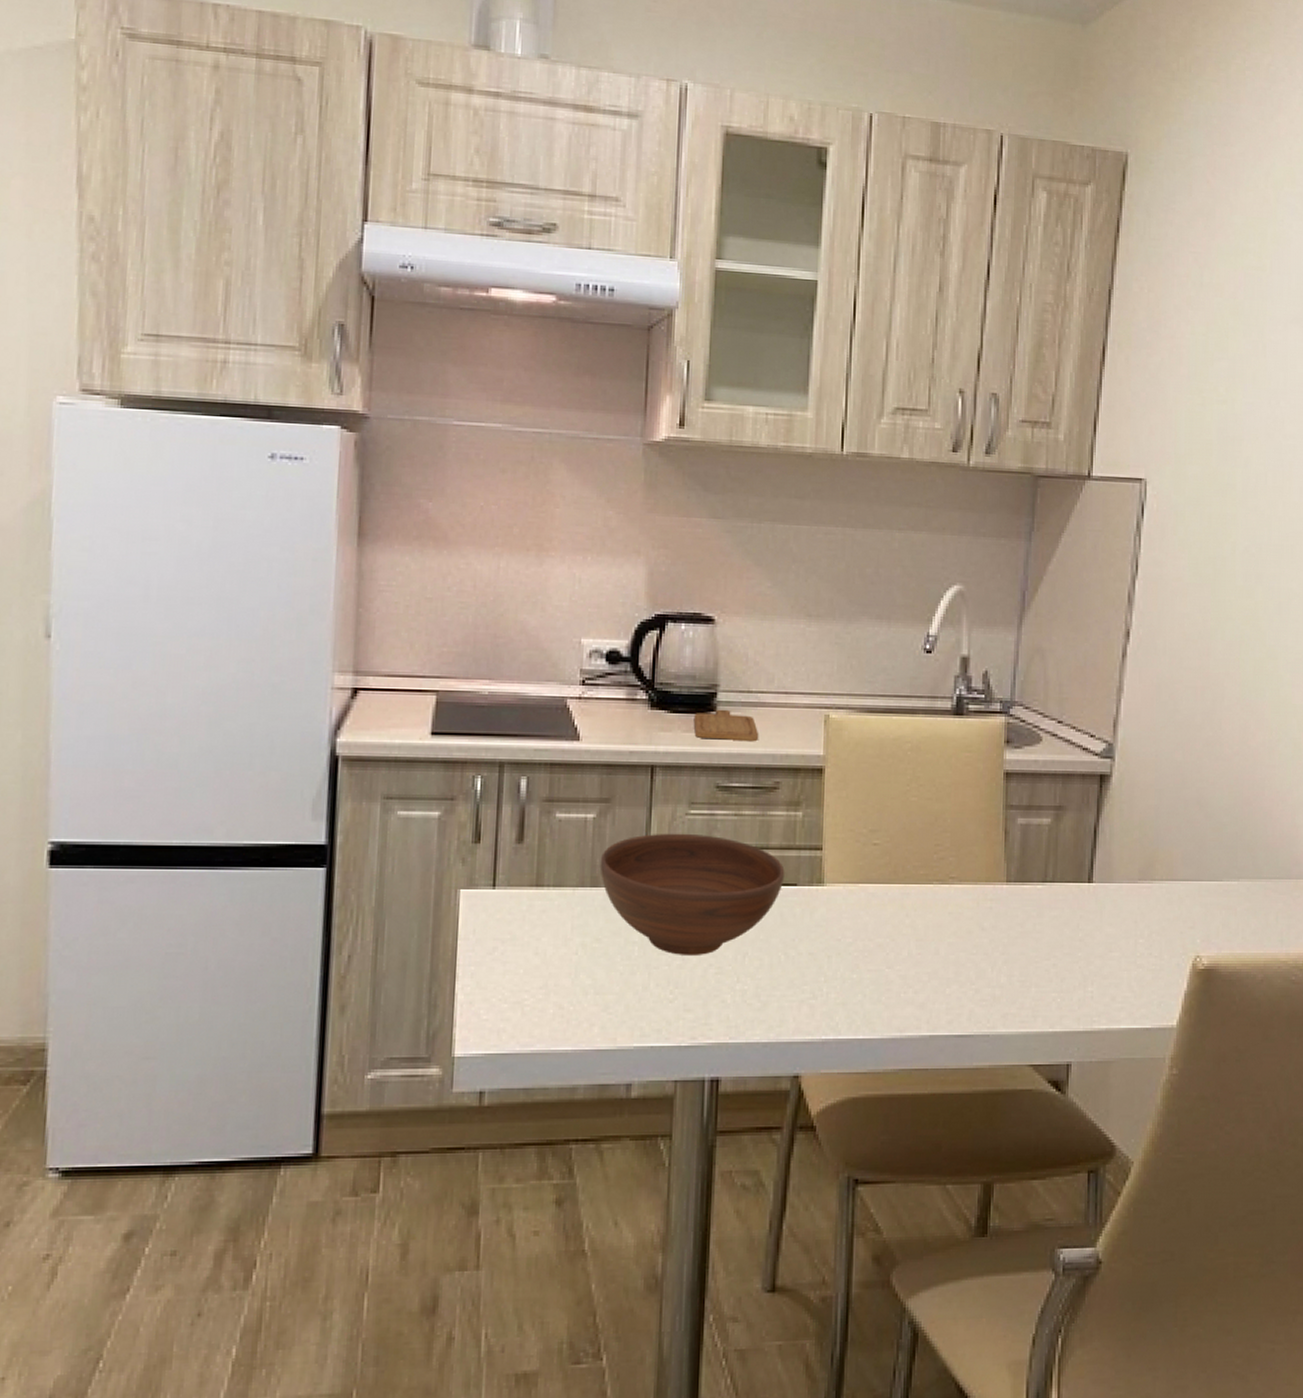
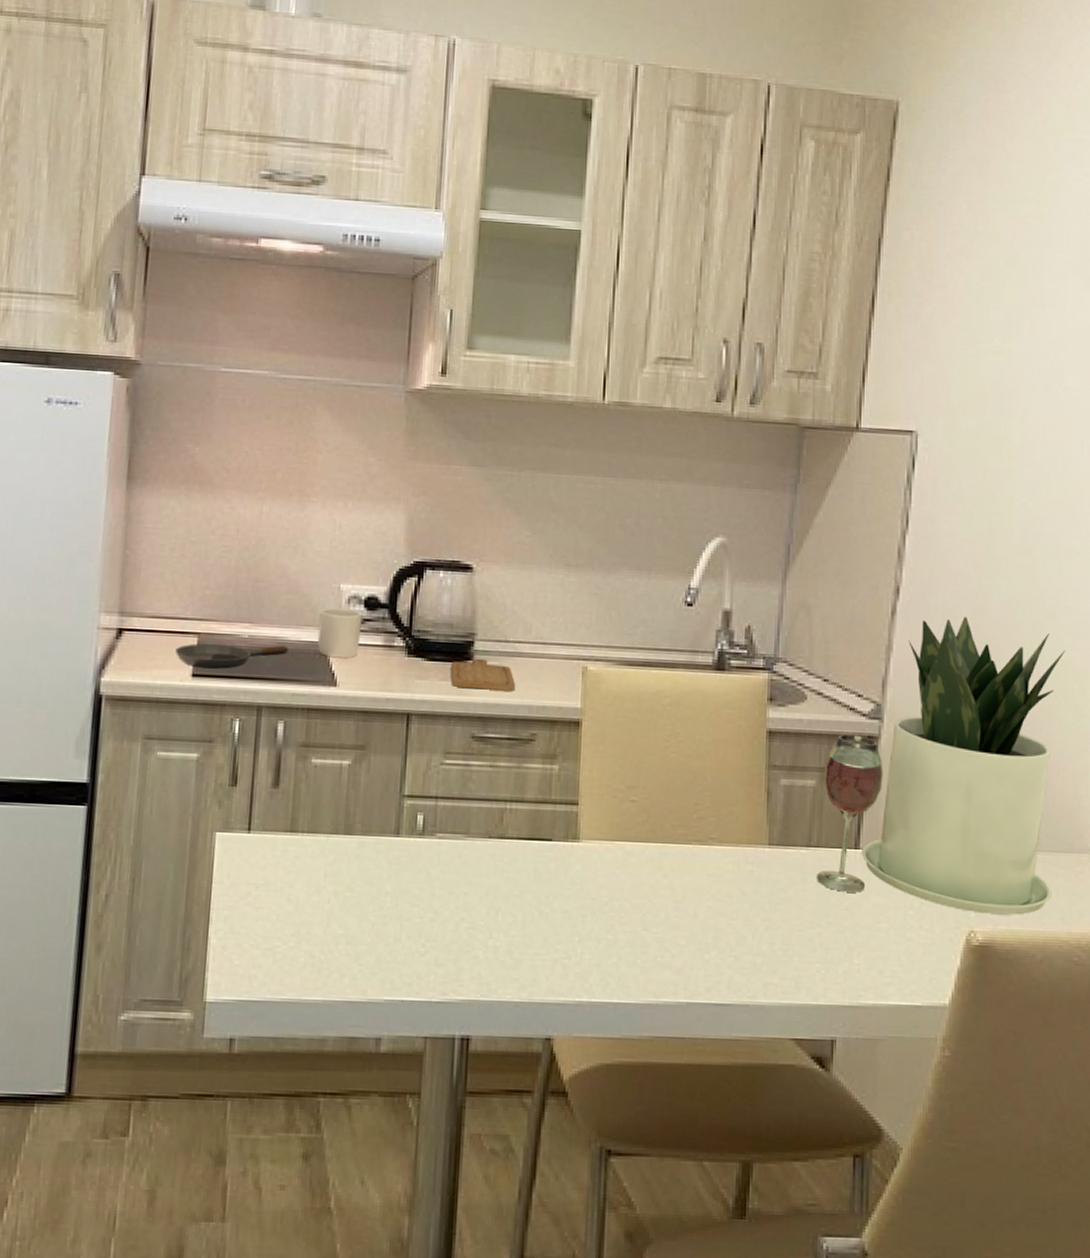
frying pan: none [414,701,530,727] -> present [176,643,288,669]
mug: none [558,663,604,713] -> present [317,608,363,659]
bowl: present [600,833,785,955] -> none [354,782,540,909]
wineglass: none [1052,774,1115,924] -> present [817,734,883,893]
planter: none [1094,657,1285,939] -> present [861,616,1065,915]

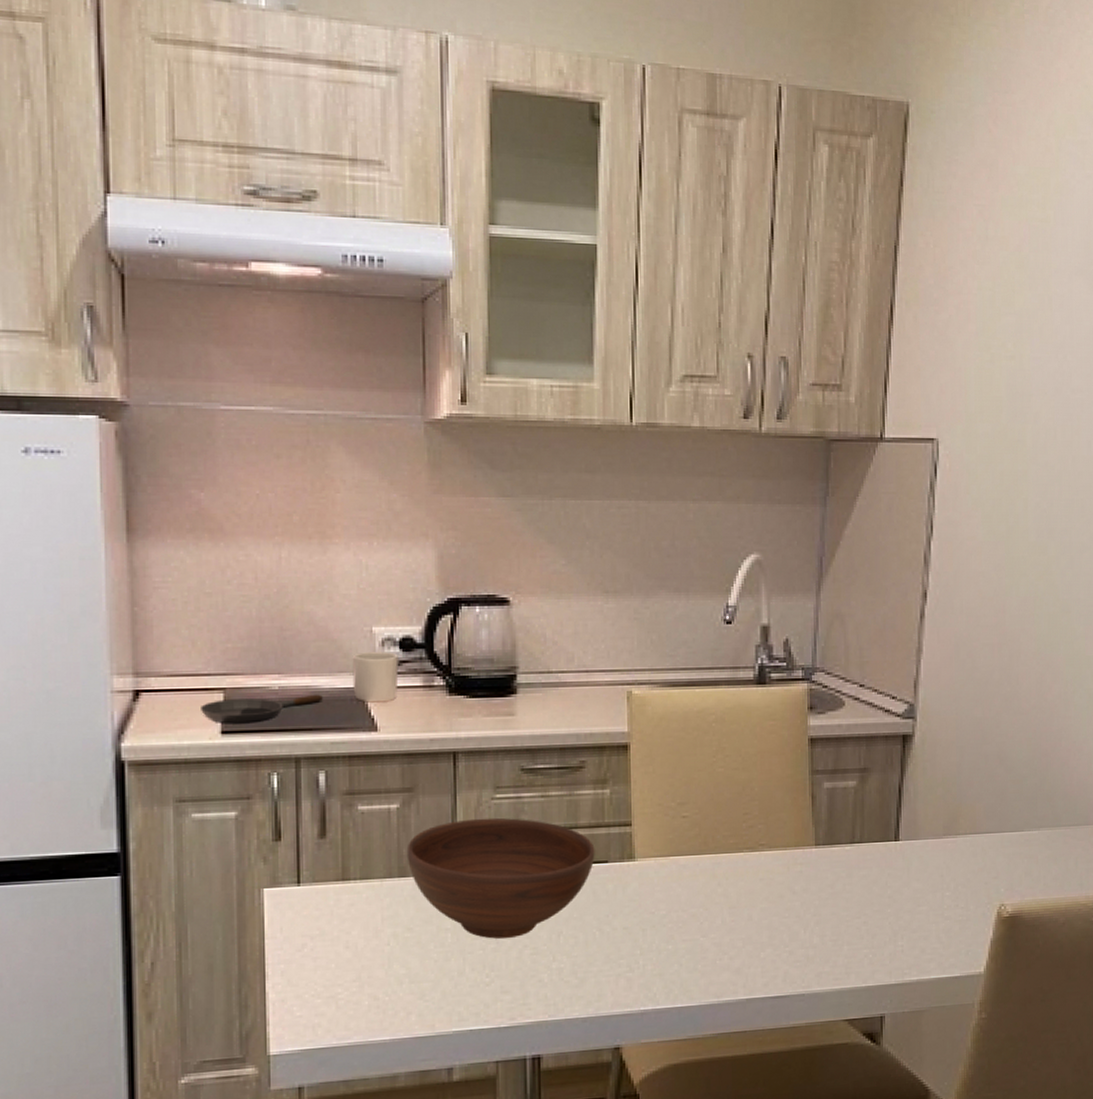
bowl: none [354,782,540,909] -> present [406,817,595,939]
chopping board: present [450,658,516,691] -> none [494,691,562,722]
wineglass: present [817,734,883,893] -> none [861,735,918,882]
planter: present [861,616,1065,915] -> none [901,615,1078,888]

